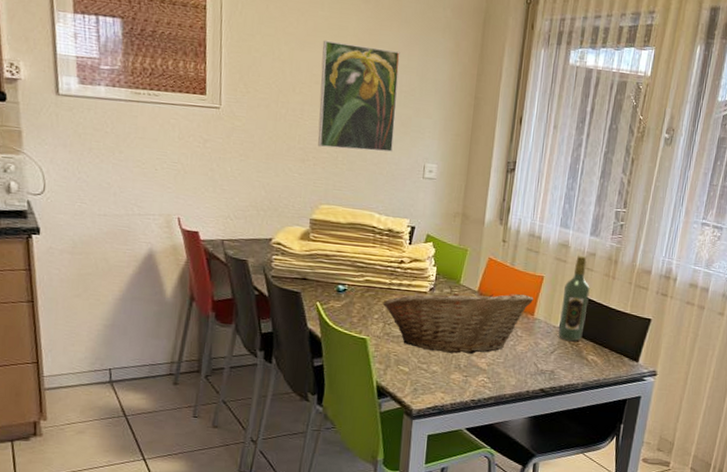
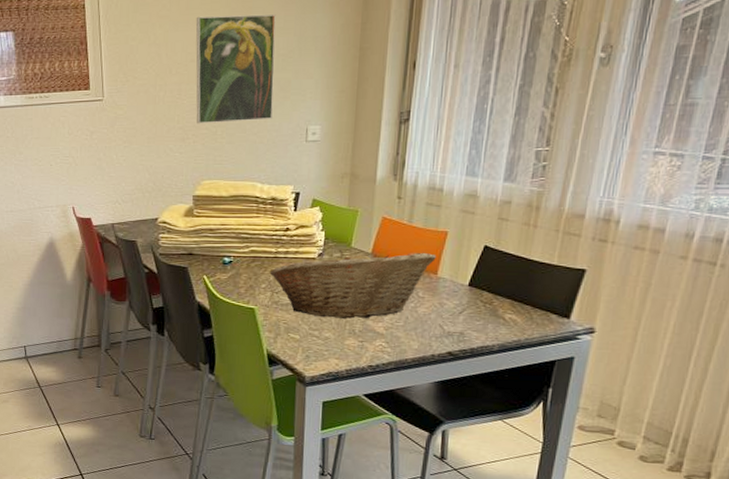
wine bottle: present [558,256,590,341] -> none [467,206,505,299]

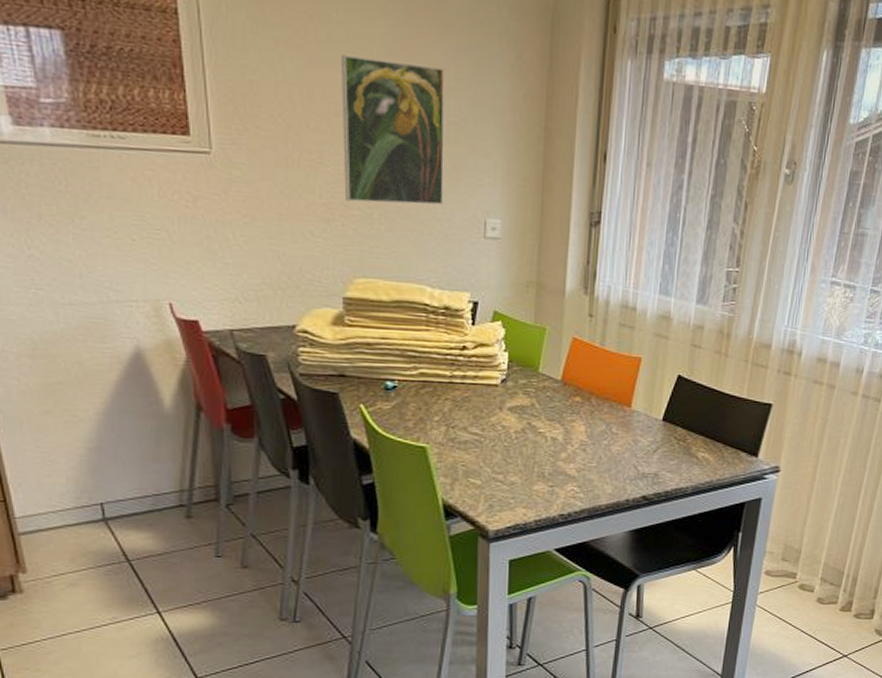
fruit basket: present [269,250,436,319] -> none [443,376,630,459]

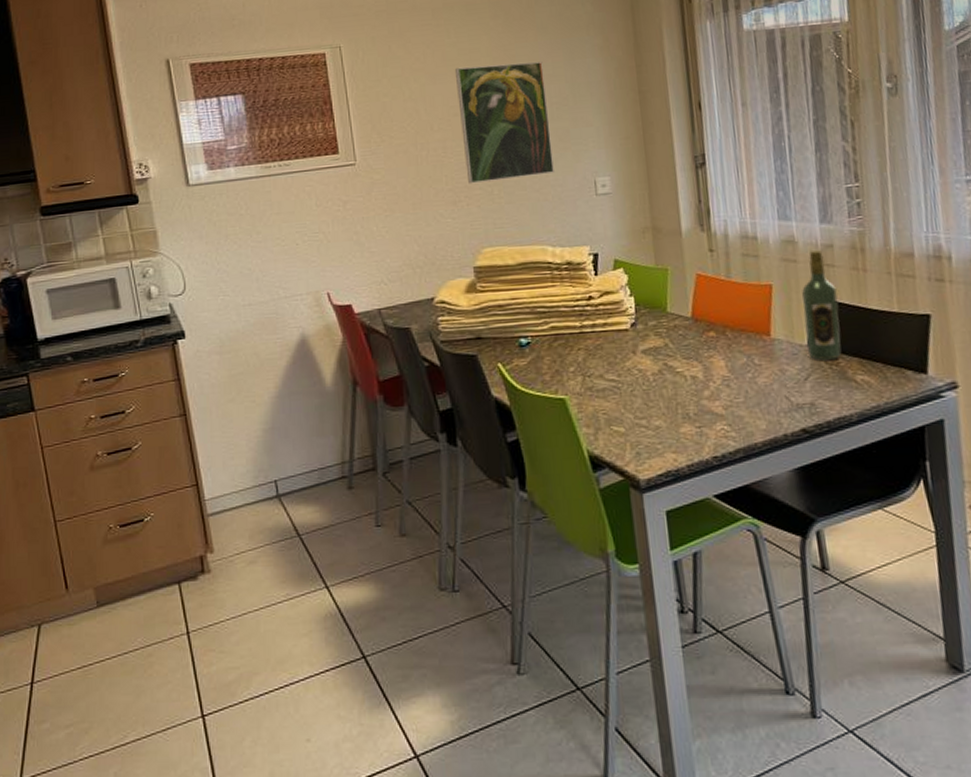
wine bottle: none [661,330,698,436] -> present [801,250,842,360]

